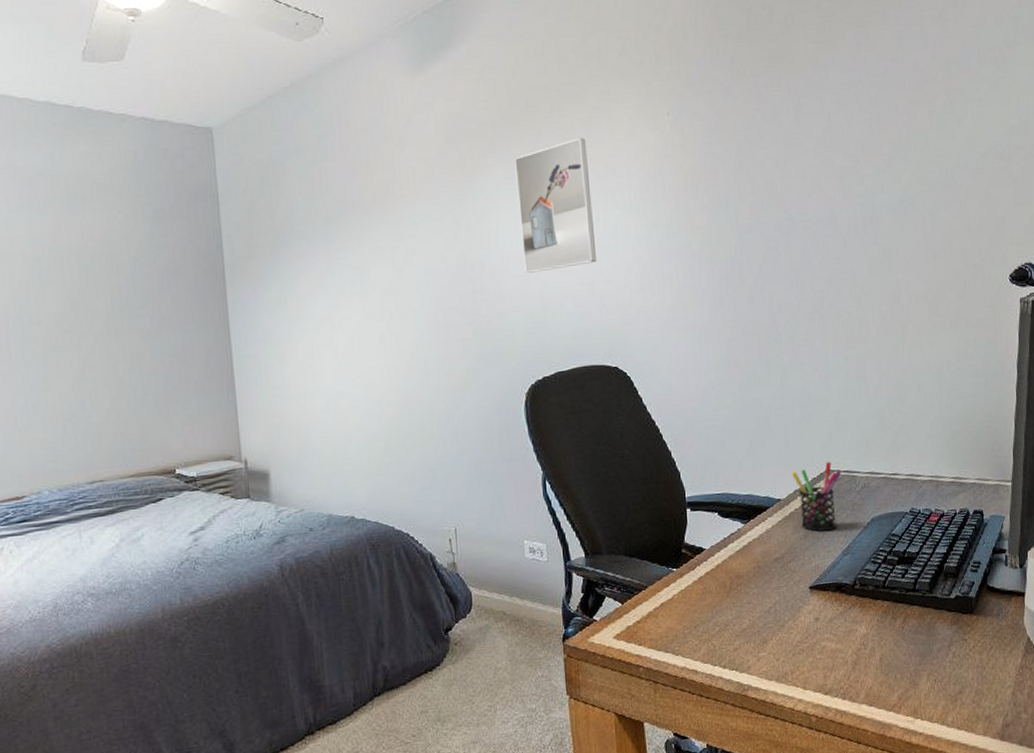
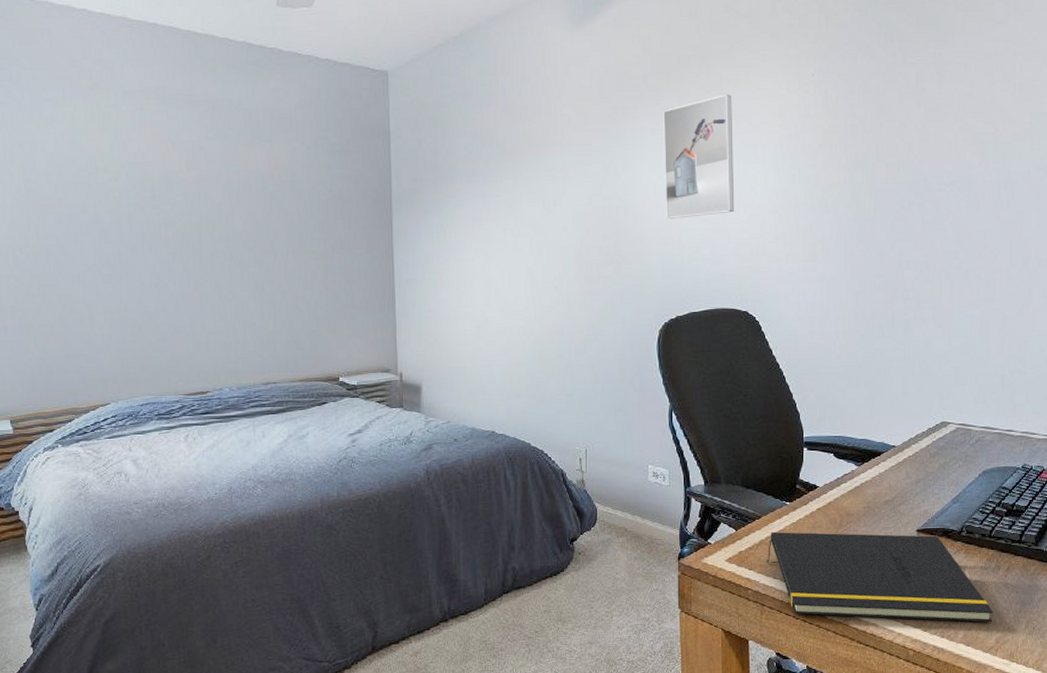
notepad: none [656,591,894,689] -> present [766,532,994,622]
pen holder: present [791,462,842,532] -> none [907,414,957,479]

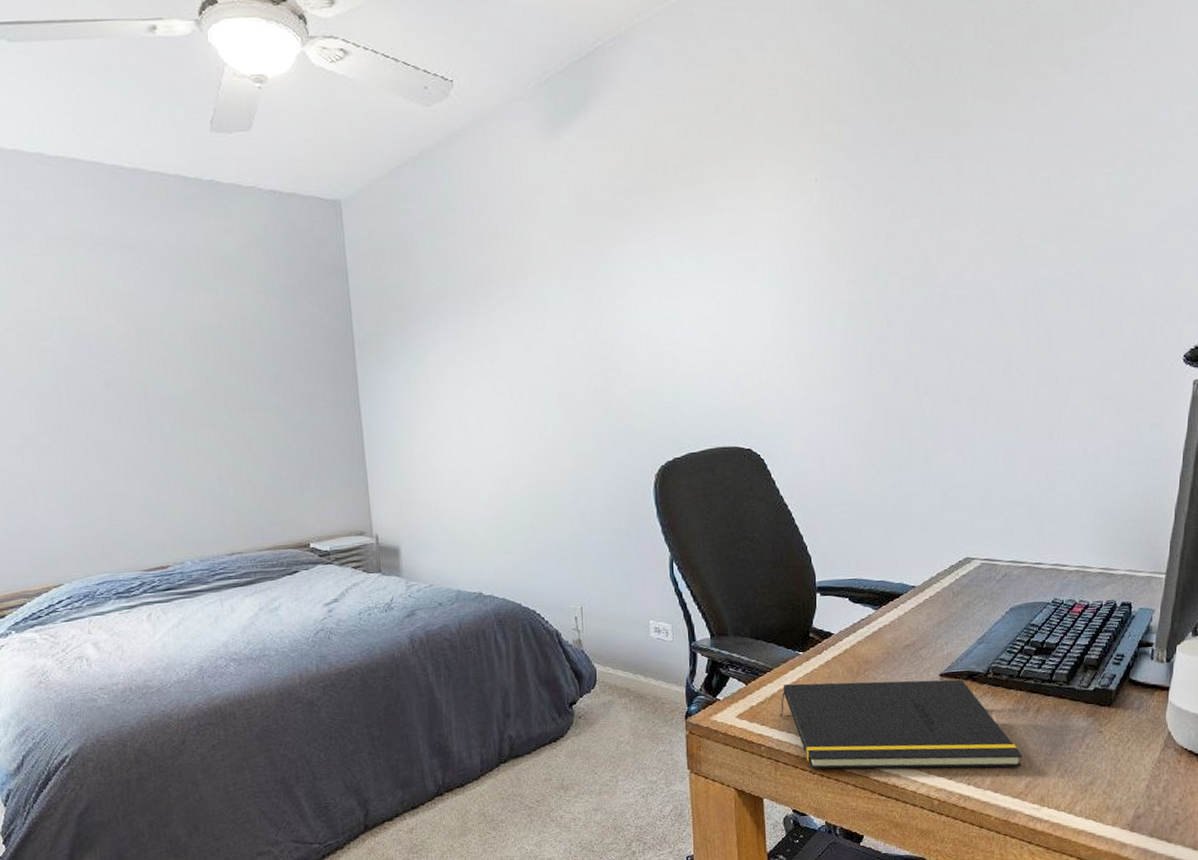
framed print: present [663,94,735,219] -> none [650,207,734,351]

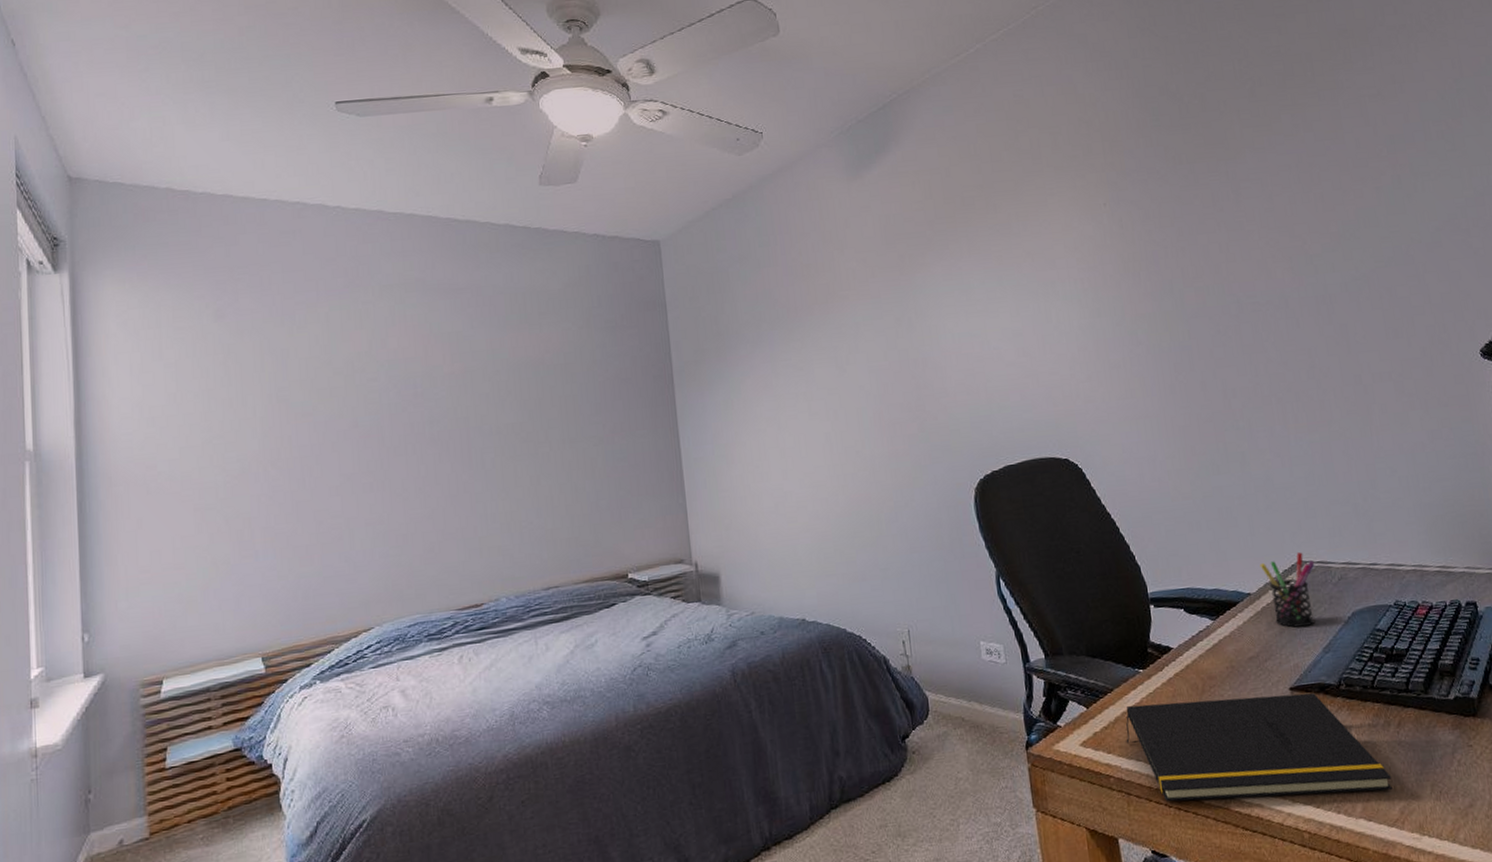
pen holder: none [928,549,982,620] -> present [1260,552,1315,628]

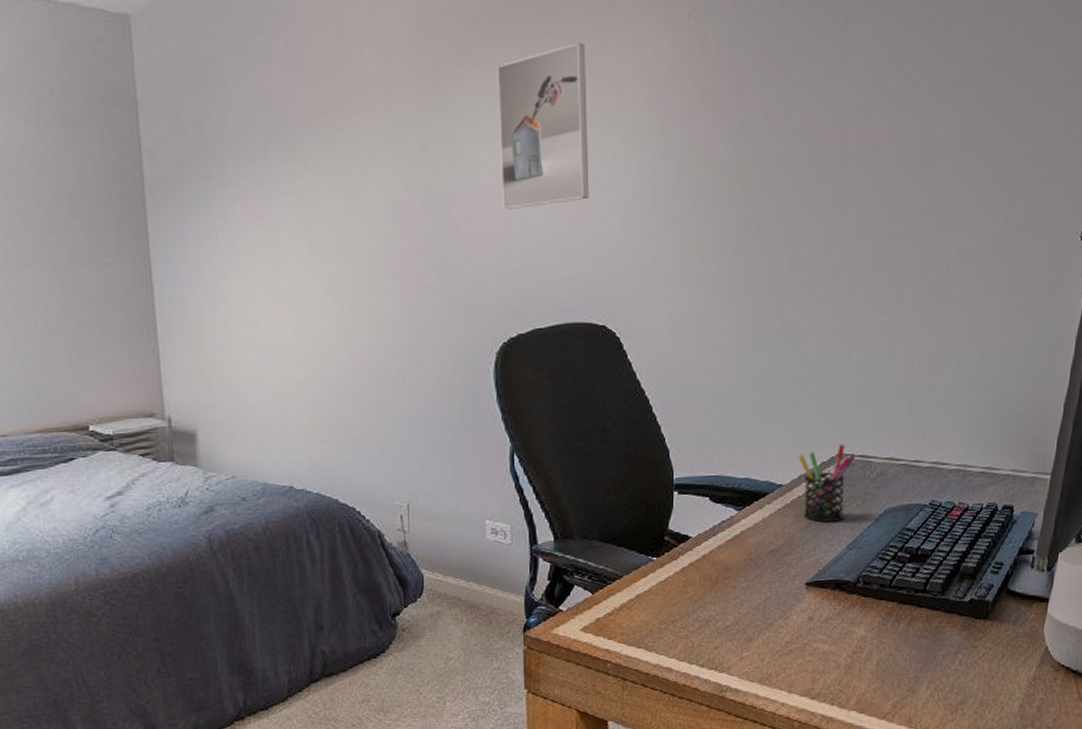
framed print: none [952,232,1041,367] -> present [497,43,590,209]
notepad: present [1125,693,1393,802] -> none [629,589,892,688]

